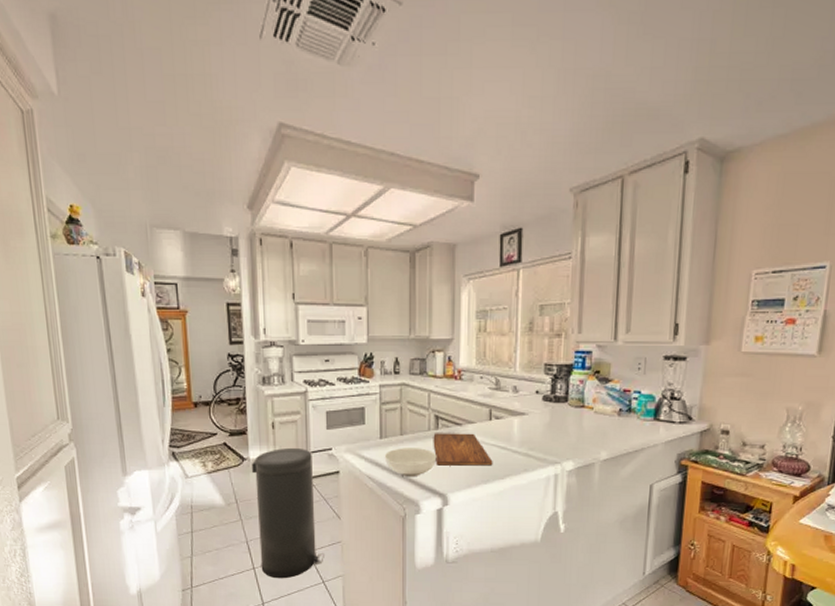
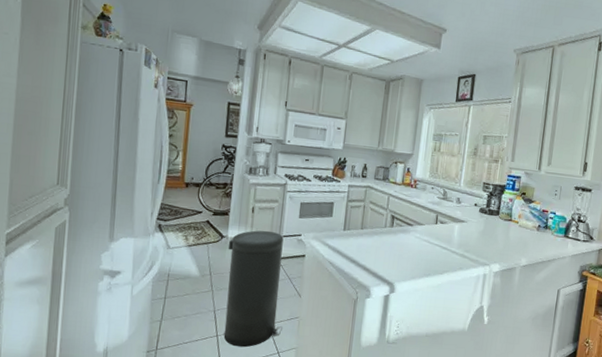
bowl: present [384,448,437,477] -> none [345,240,390,266]
cutting board: present [433,433,493,466] -> none [387,230,435,262]

